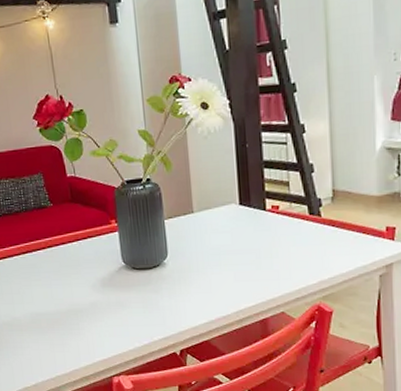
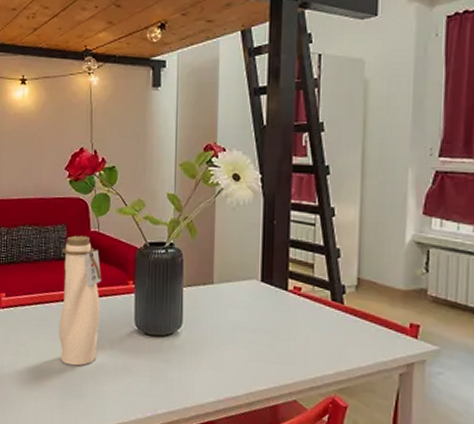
water bottle: none [41,182,89,307] -> present [59,235,102,366]

